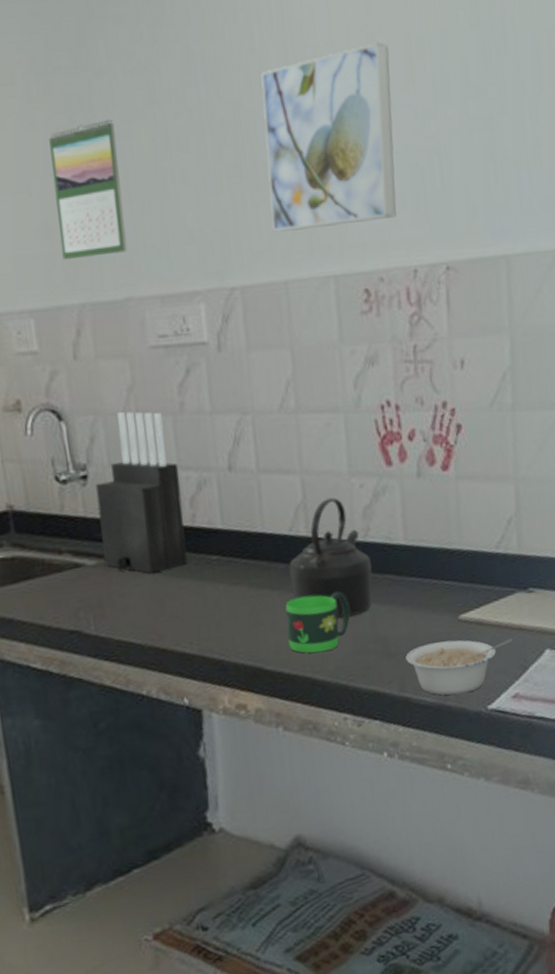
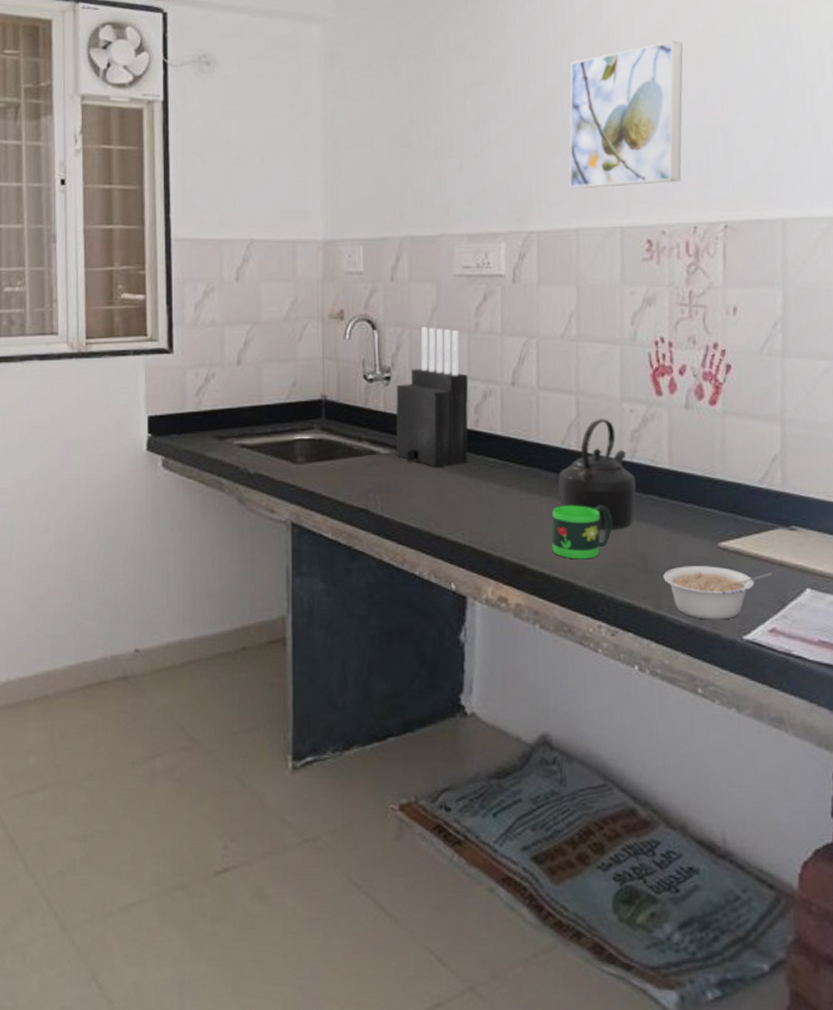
calendar: present [48,119,128,261] -> none [392,95,446,202]

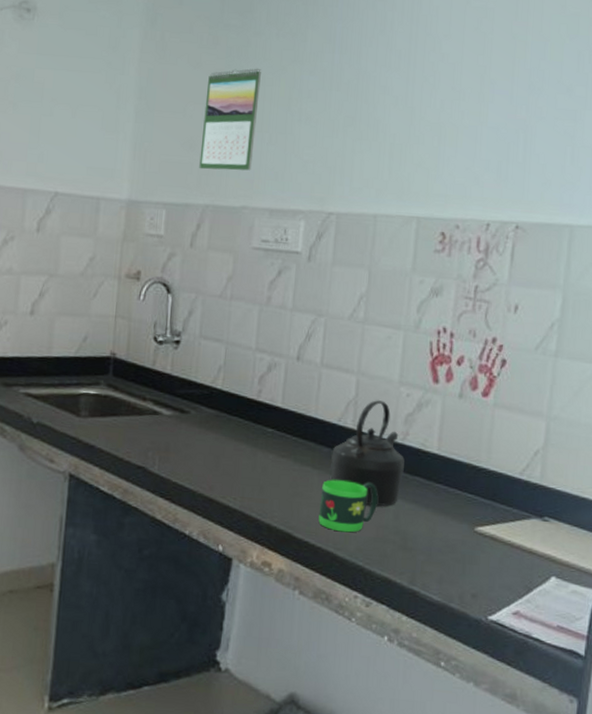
calendar: none [392,95,446,202] -> present [199,68,261,171]
knife block: present [395,327,469,467] -> none [178,295,256,433]
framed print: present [569,40,683,188] -> none [372,39,496,179]
legume: present [663,566,772,620] -> none [420,546,522,600]

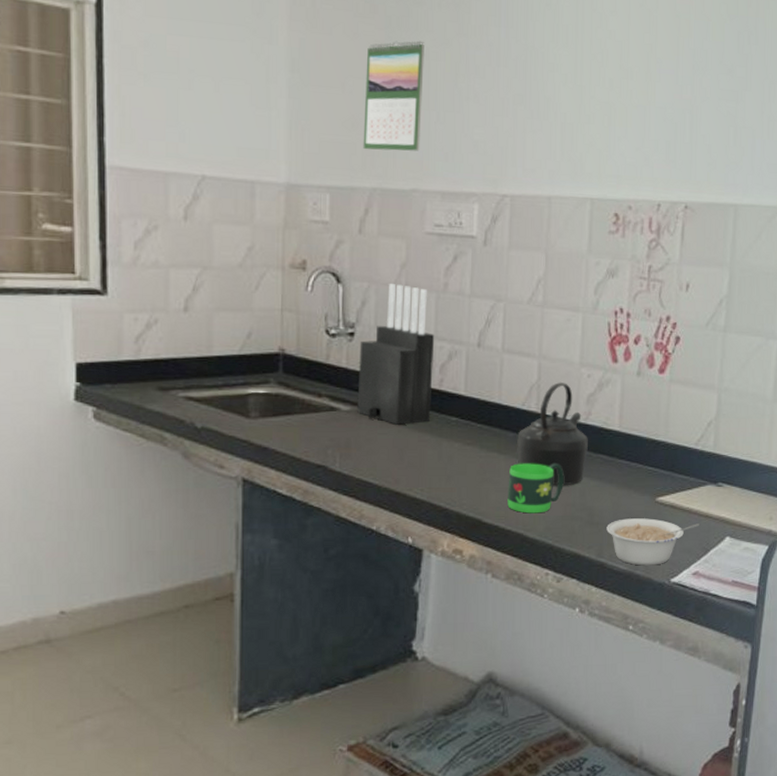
knife block: none [178,295,256,433] -> present [357,284,435,425]
legume: none [420,546,522,600] -> present [606,518,699,566]

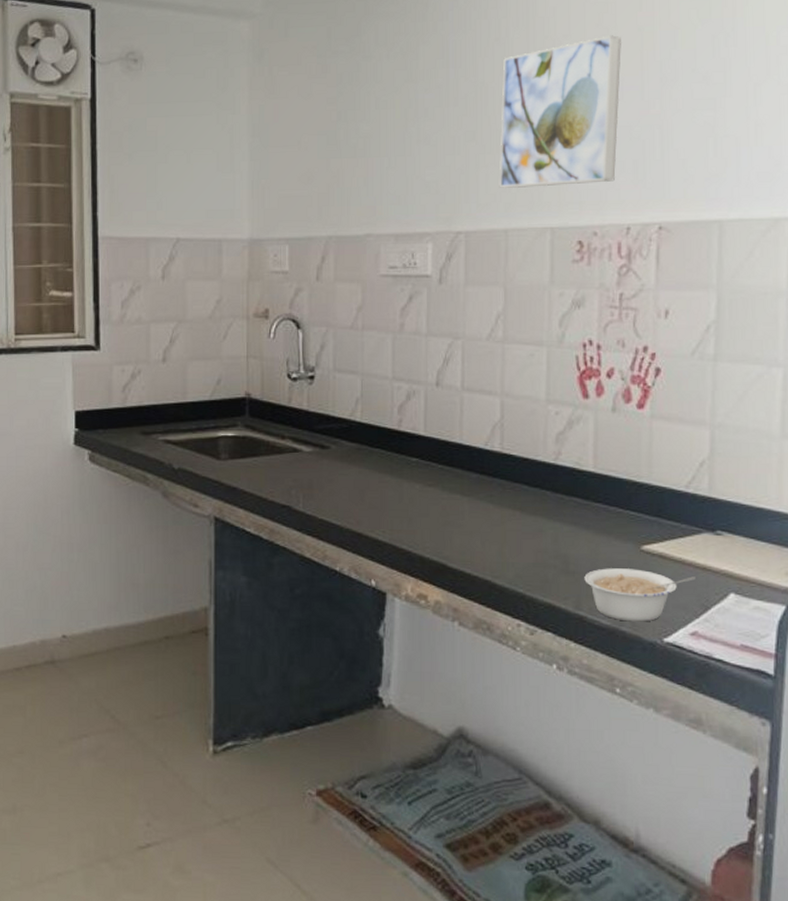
knife block: present [357,284,435,425] -> none [318,327,393,466]
calendar: present [363,40,424,151] -> none [319,92,374,201]
mug: present [507,463,564,514] -> none [473,506,533,559]
kettle: present [516,381,588,485] -> none [480,419,559,530]
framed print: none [544,17,661,159] -> present [499,35,621,188]

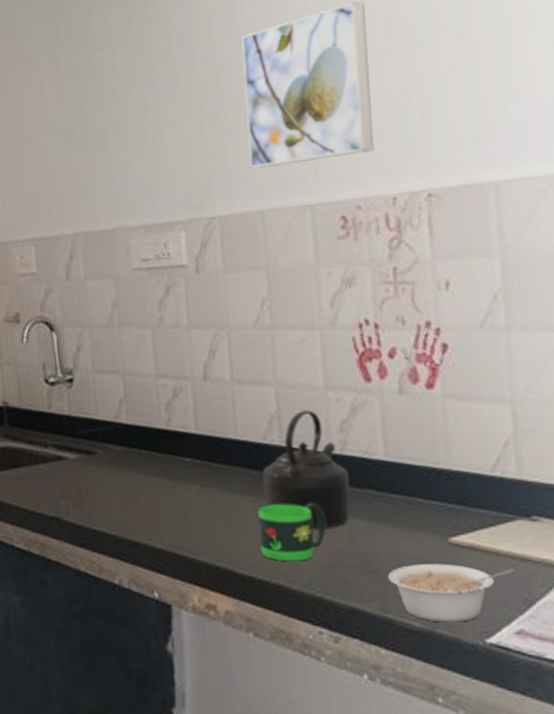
mug: none [473,506,533,559] -> present [258,503,326,562]
kettle: none [480,419,559,530] -> present [262,409,350,528]

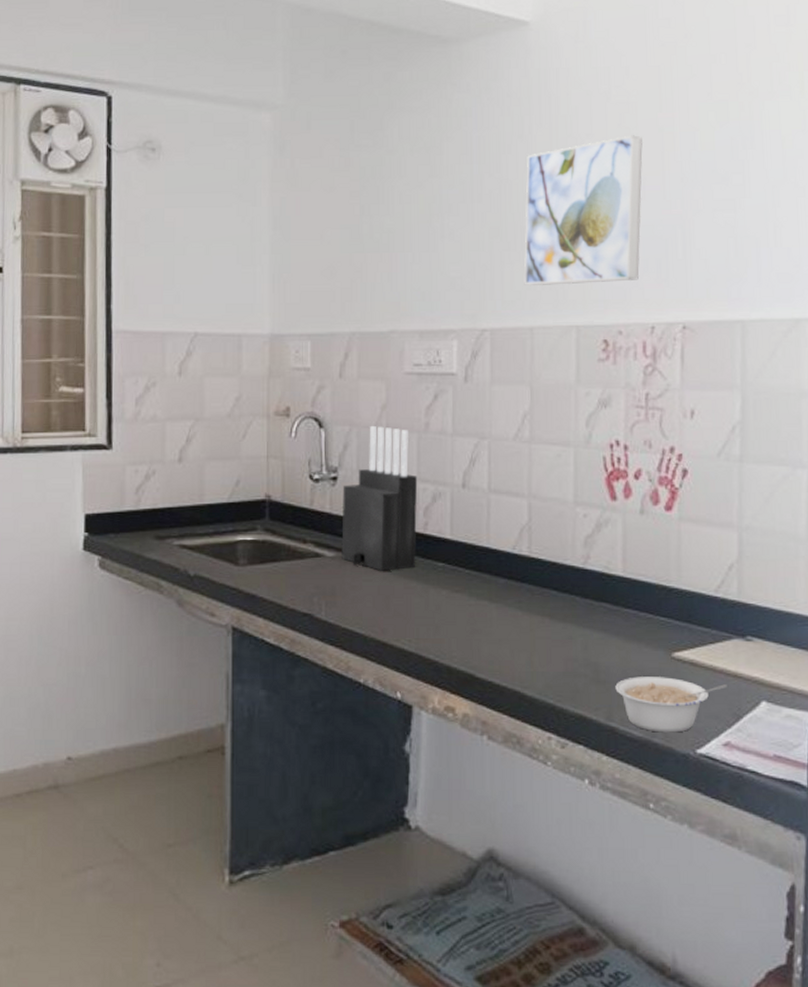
knife block: none [79,324,162,470] -> present [341,426,418,571]
mug: present [258,503,326,562] -> none [501,613,563,669]
kettle: present [262,409,350,528] -> none [508,522,588,637]

